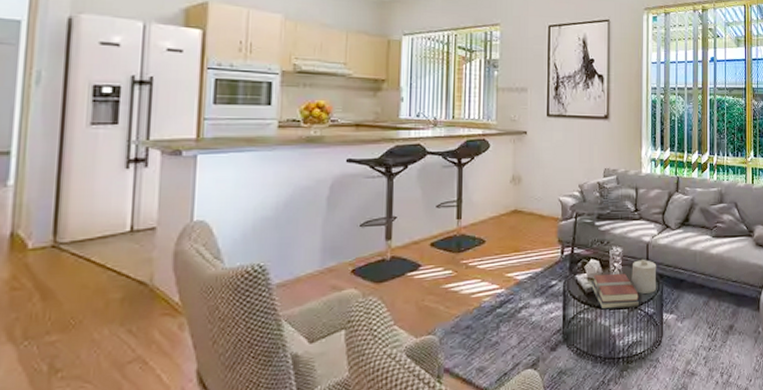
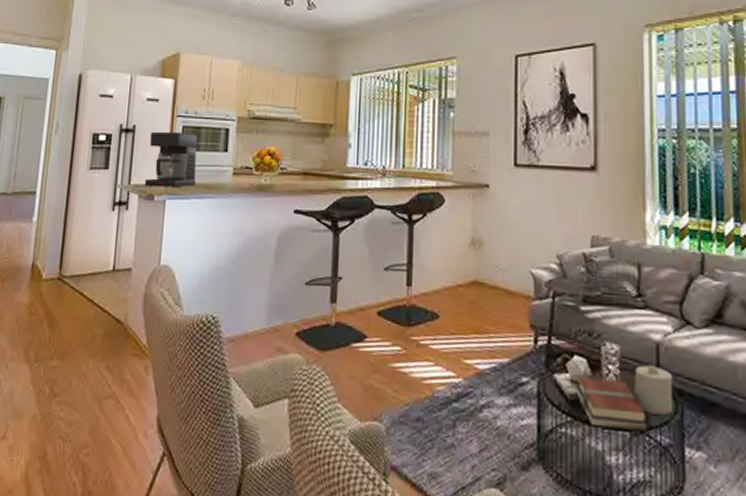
coffee maker: none [168,83,235,142] -> present [144,131,198,188]

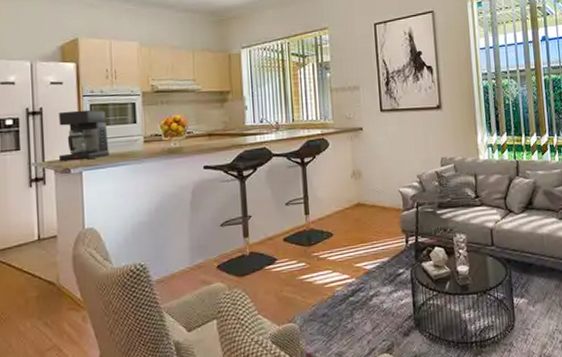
books: present [576,376,648,432] -> none [438,260,489,296]
candle: present [634,364,674,416] -> none [477,244,505,280]

